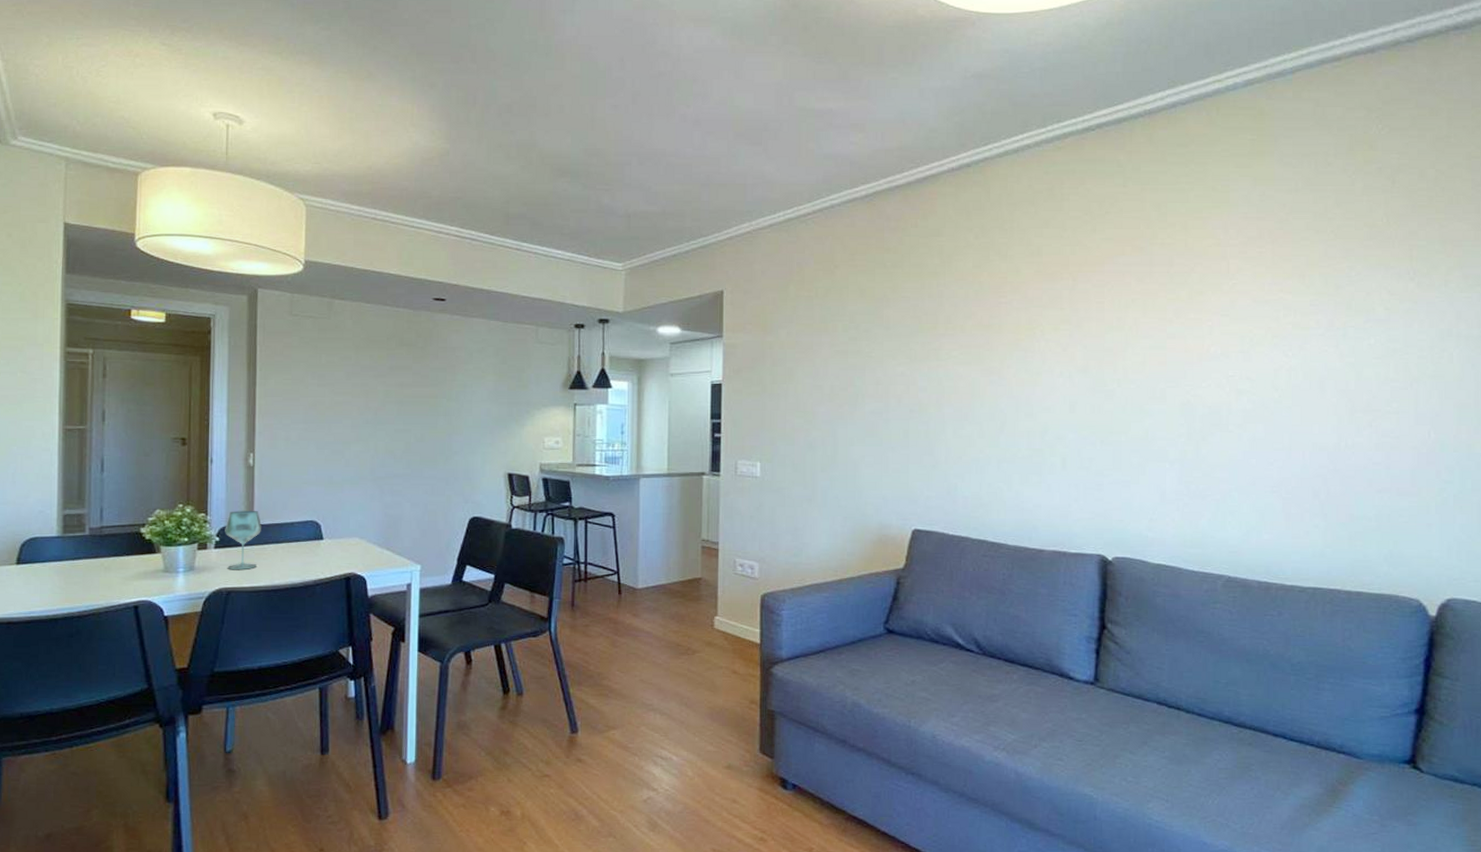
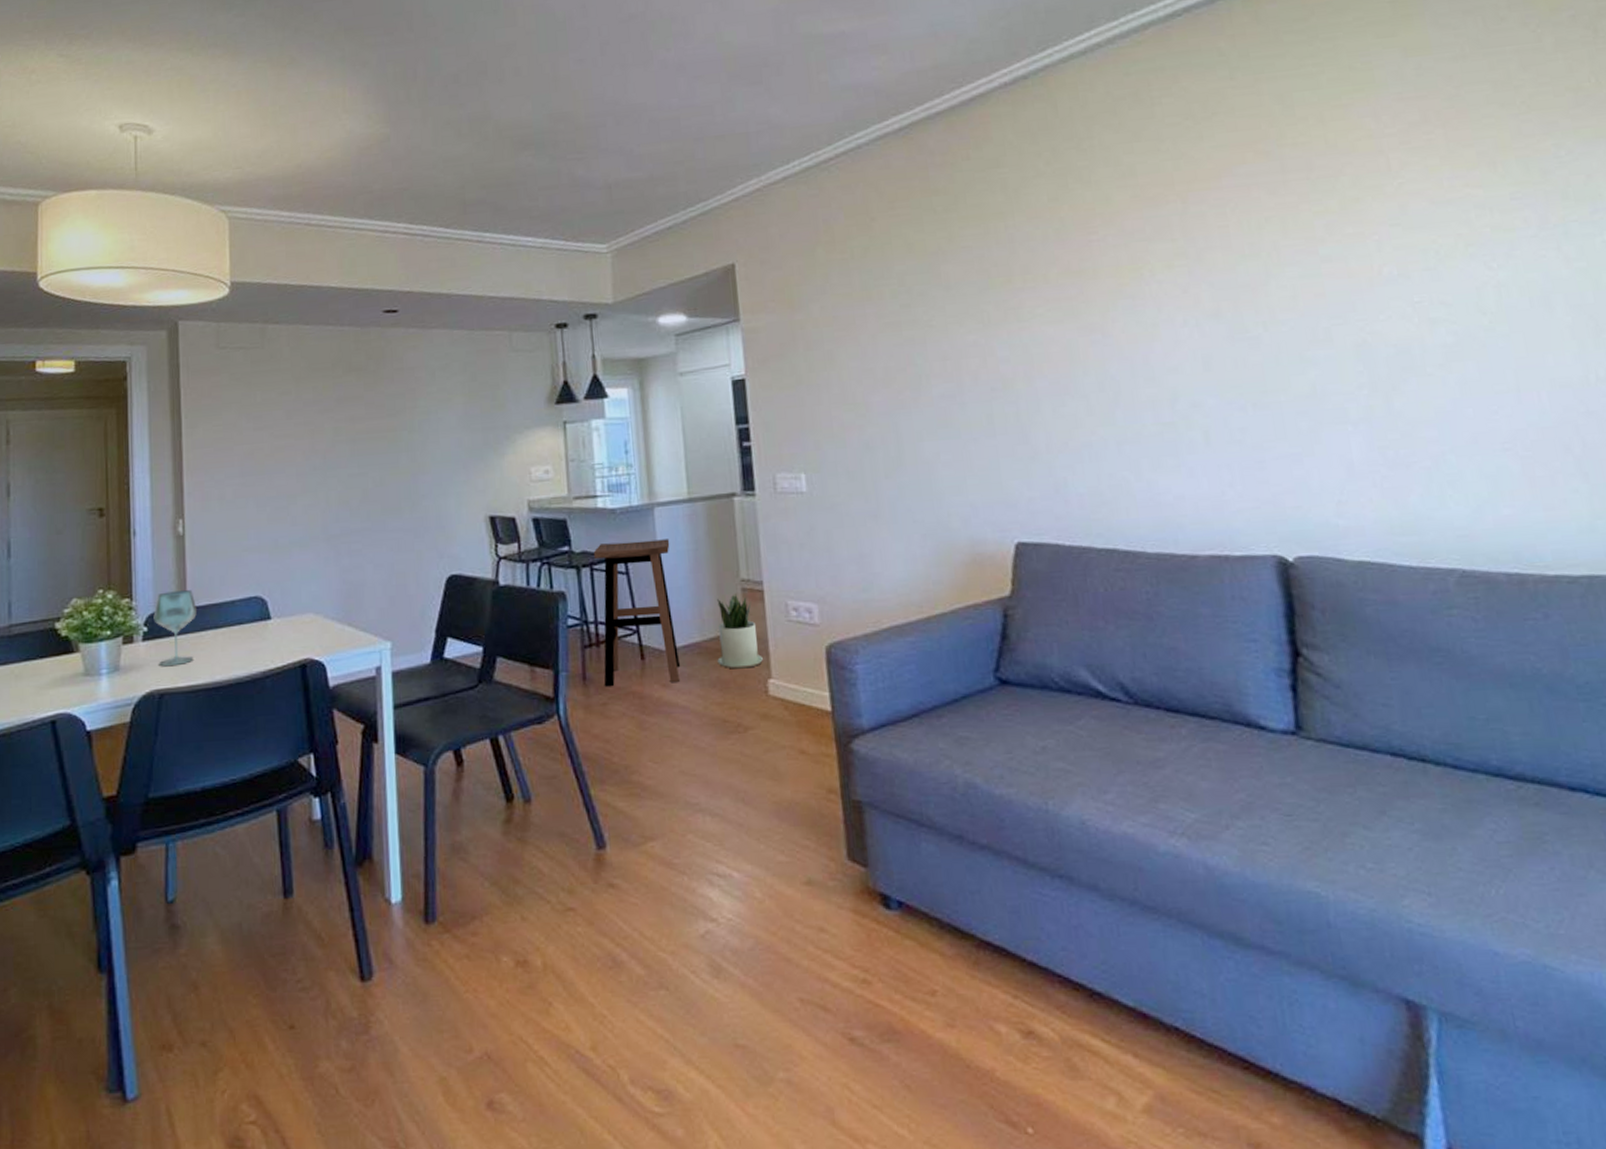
bar stool: none [587,503,650,614] -> present [593,539,681,686]
planter: none [677,550,712,607] -> present [717,594,763,669]

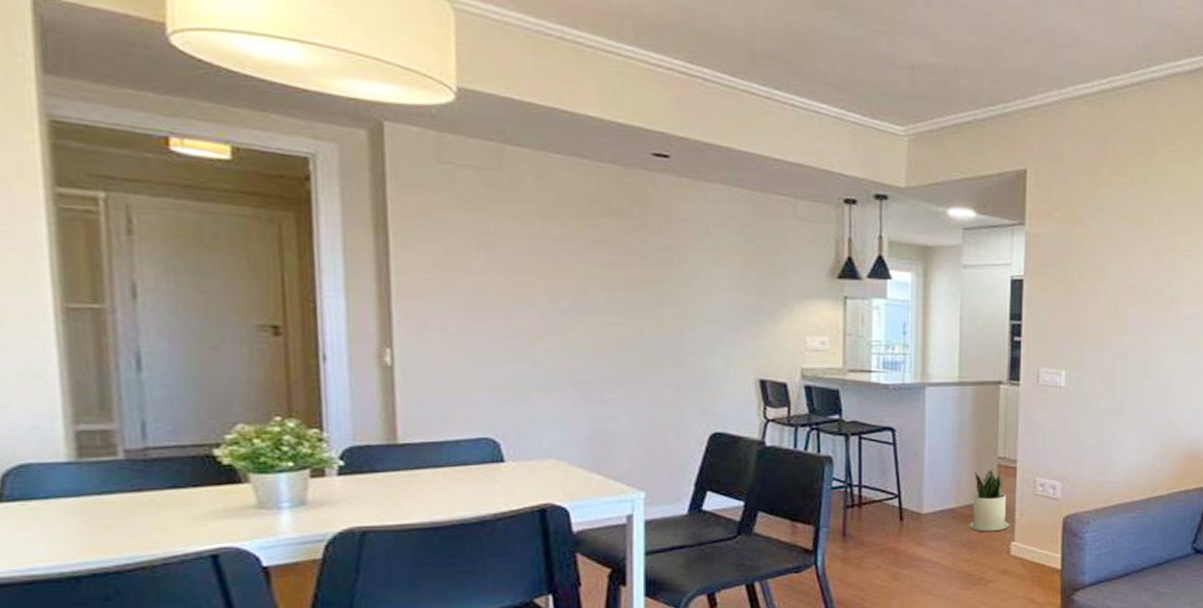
wine glass: present [153,590,198,667] -> none [352,425,411,504]
bar stool: present [593,539,681,686] -> none [862,415,937,542]

